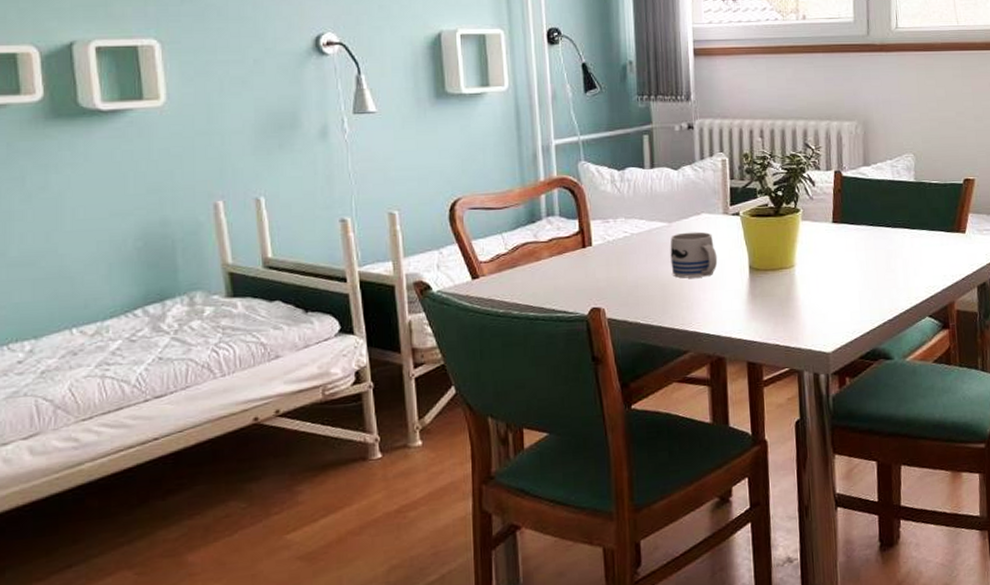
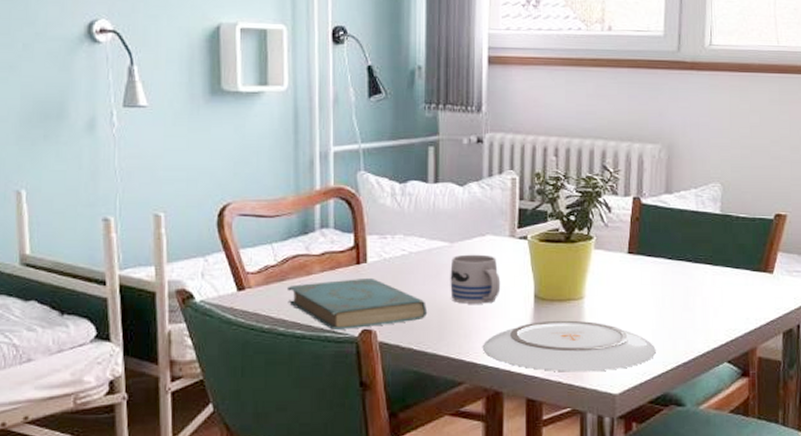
book: none [518,259,652,311] -> present [286,277,428,331]
plate: none [704,287,863,335] -> present [483,320,656,372]

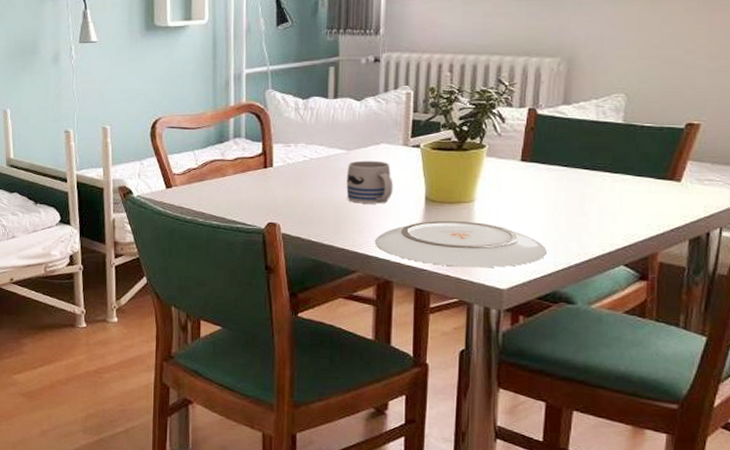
book: present [286,277,428,331] -> none [205,179,326,223]

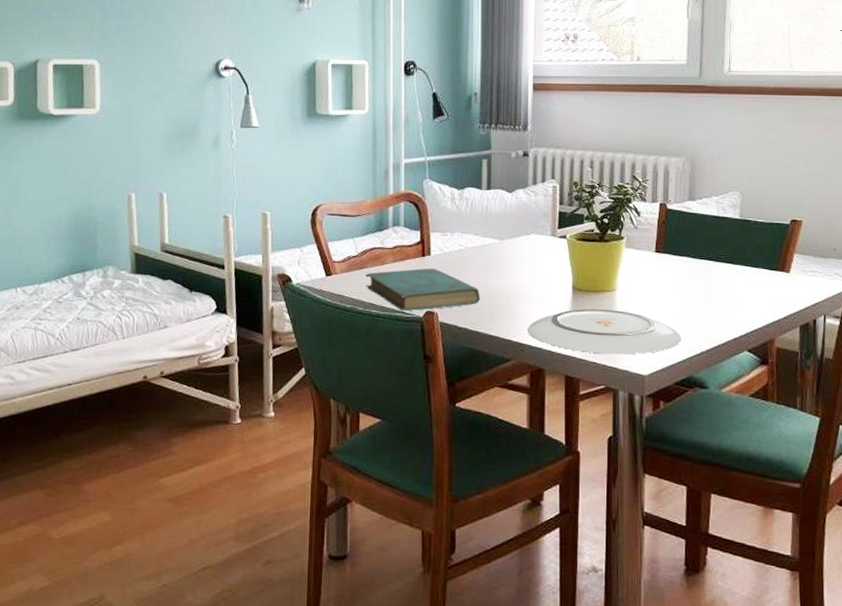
book: none [205,179,326,223] -> present [365,268,481,312]
mug: present [346,160,394,204] -> none [500,250,543,293]

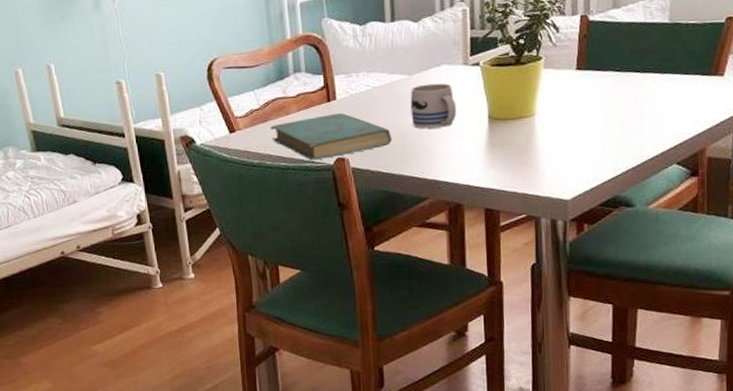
mug: none [500,250,543,293] -> present [410,83,457,129]
plate: present [528,308,681,355] -> none [443,136,606,183]

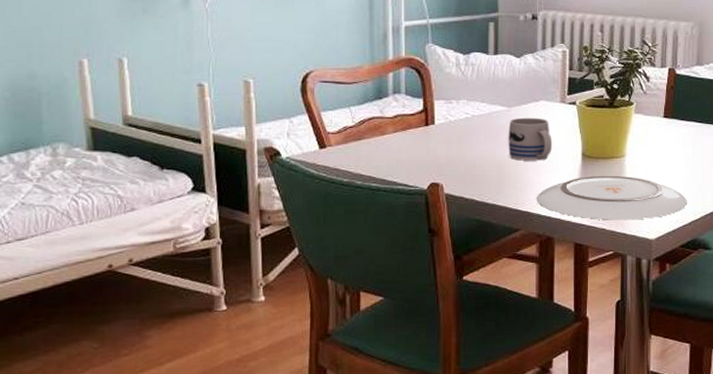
book: present [269,112,393,161] -> none [363,137,488,184]
plate: none [443,136,606,183] -> present [537,175,687,220]

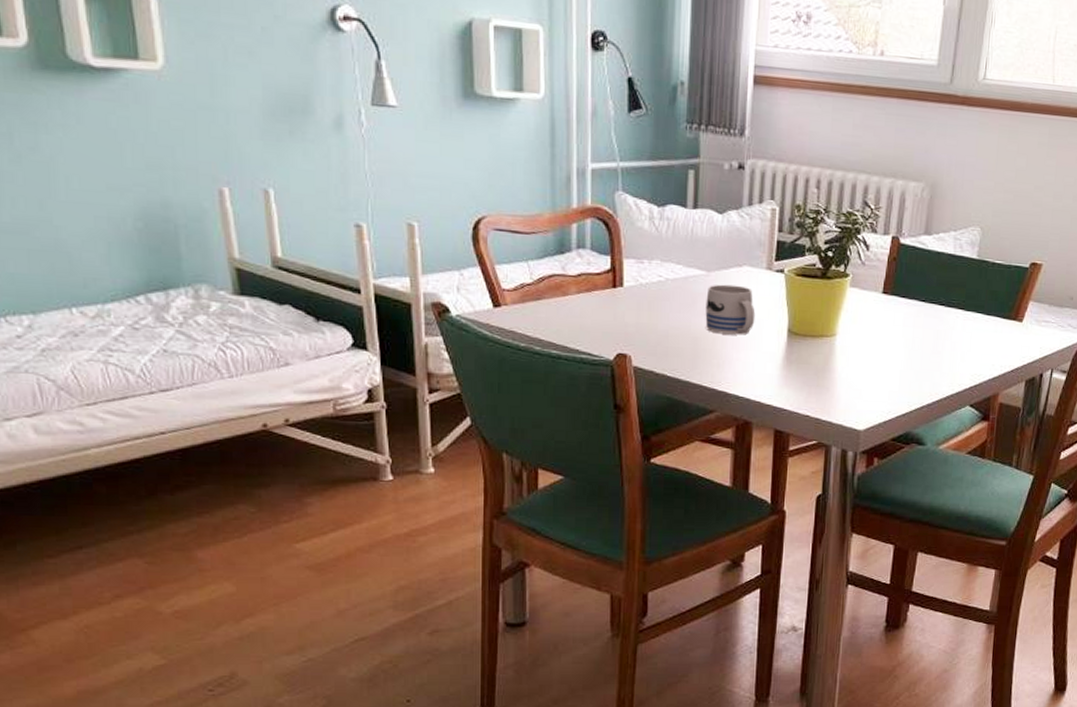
plate: present [537,175,687,220] -> none [735,355,902,408]

